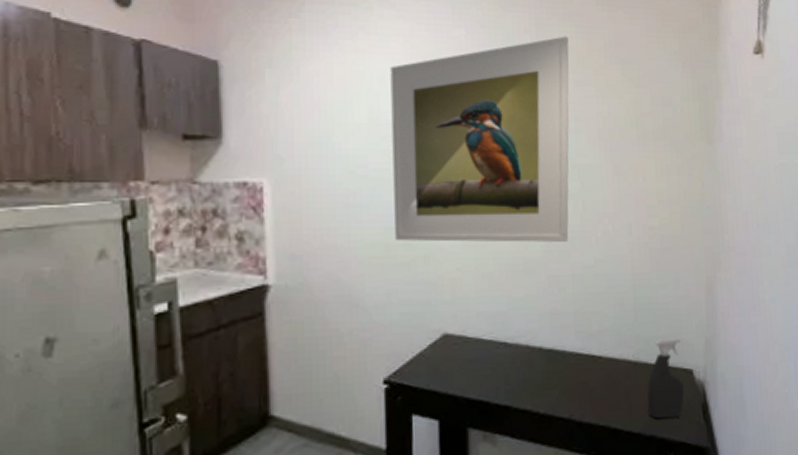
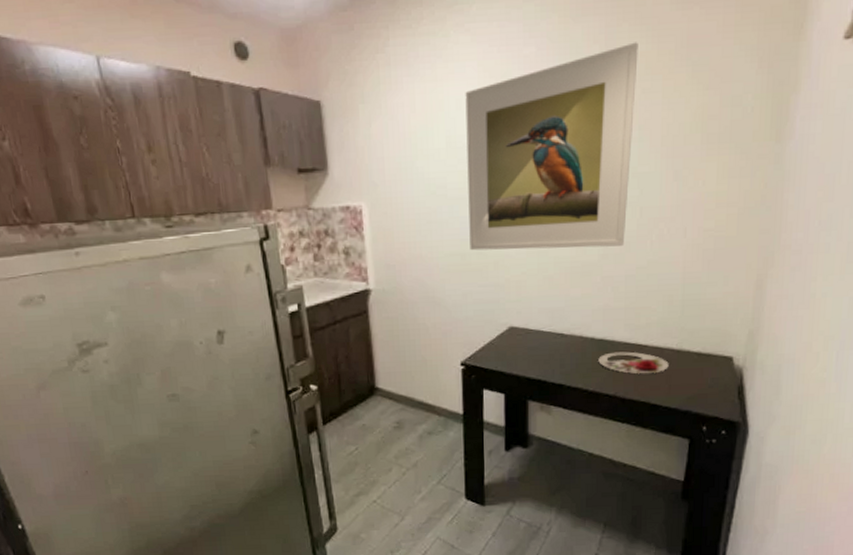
plate: none [548,364,627,391] -> present [598,351,669,373]
spray bottle: present [647,338,684,419] -> none [685,330,725,397]

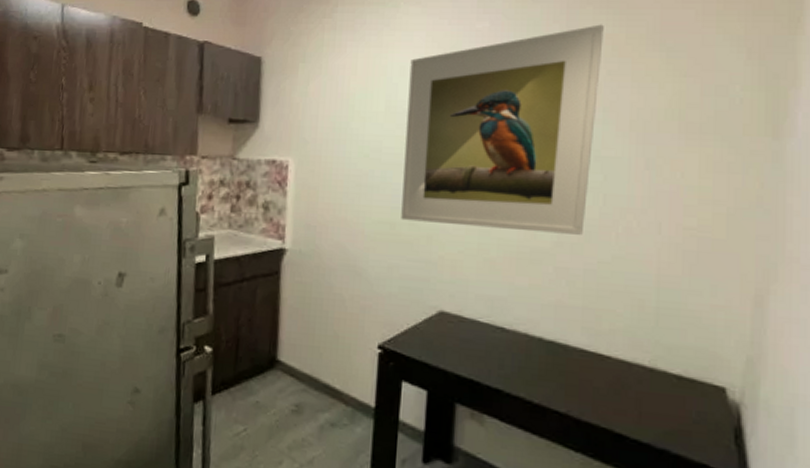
plate: present [598,351,669,373] -> none [547,359,639,393]

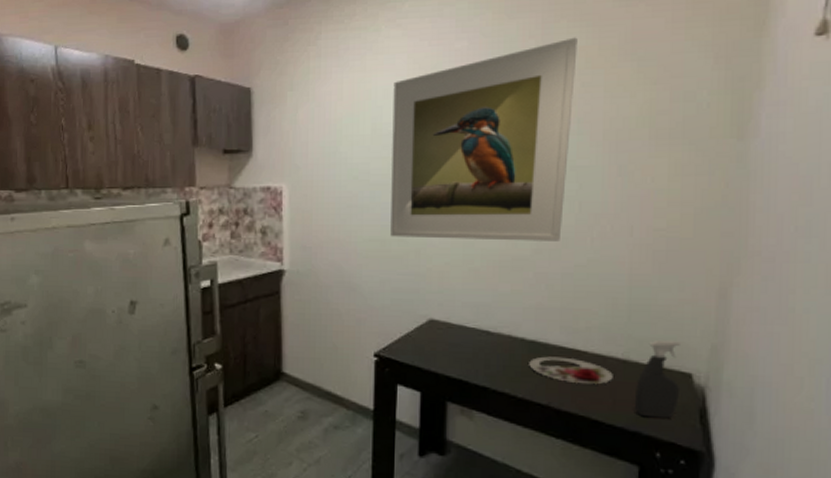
plate: none [547,359,639,393] -> present [529,356,613,384]
spray bottle: none [661,348,714,437] -> present [634,340,682,418]

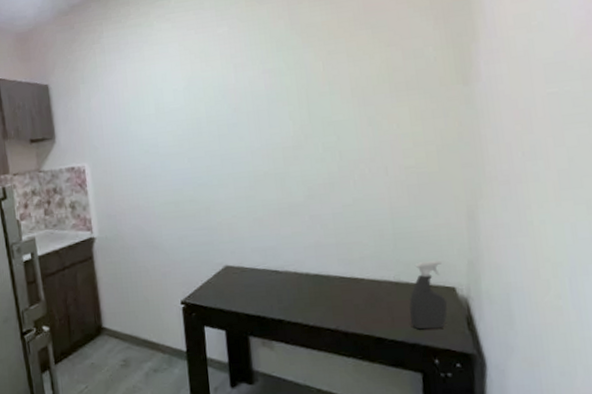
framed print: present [390,37,578,241] -> none [169,14,328,199]
plate: present [529,356,613,384] -> none [315,285,389,307]

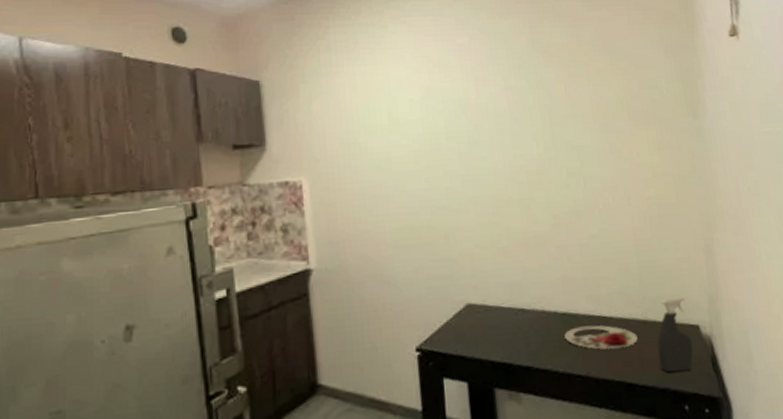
plate: none [315,285,389,307] -> present [564,325,638,349]

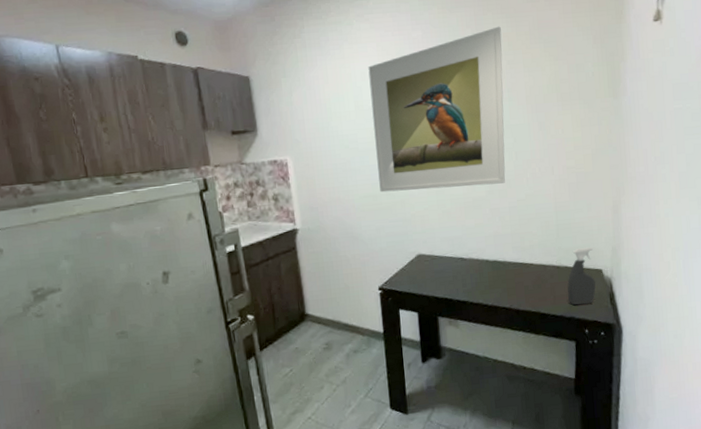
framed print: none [405,35,573,224] -> present [368,26,506,193]
plate: present [564,325,638,349] -> none [494,270,552,288]

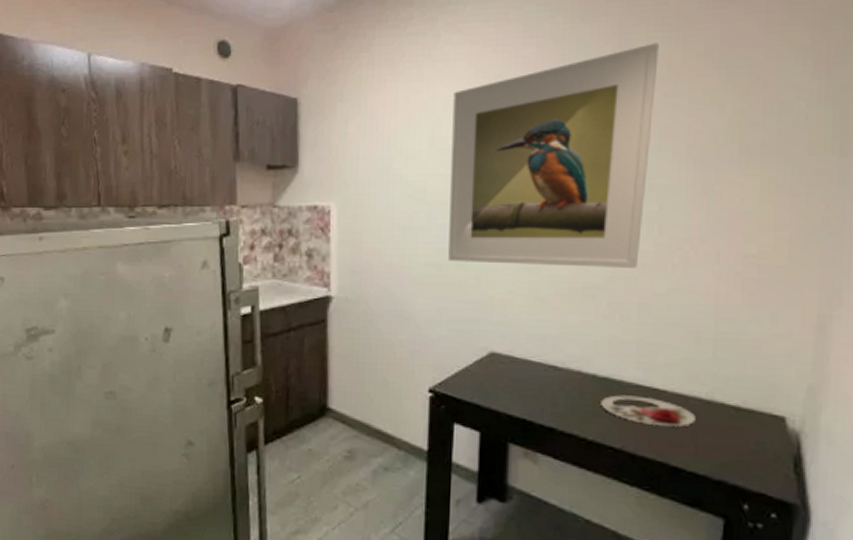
plate: none [494,270,552,288] -> present [601,395,696,426]
spray bottle: present [567,247,596,305] -> none [719,379,774,466]

